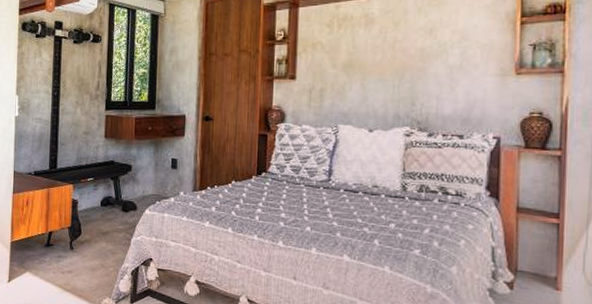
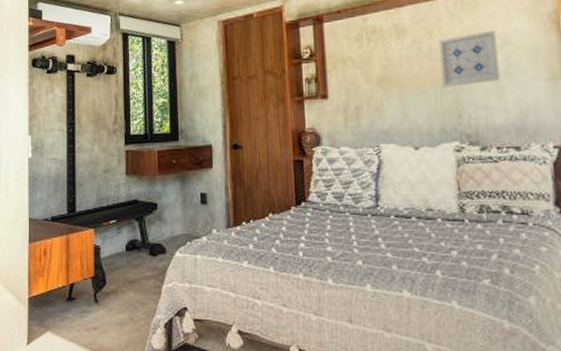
wall art: none [401,26,457,77] -> present [439,30,500,88]

